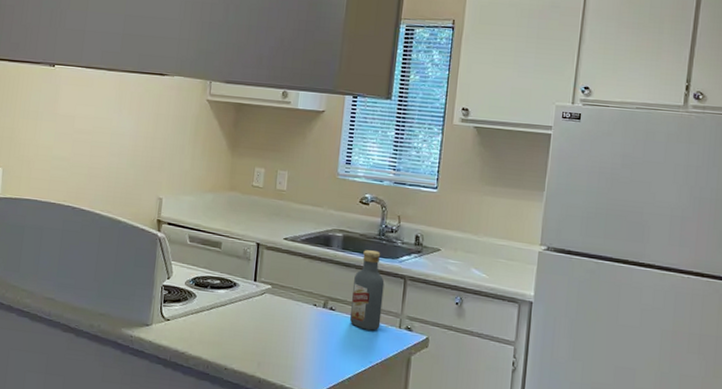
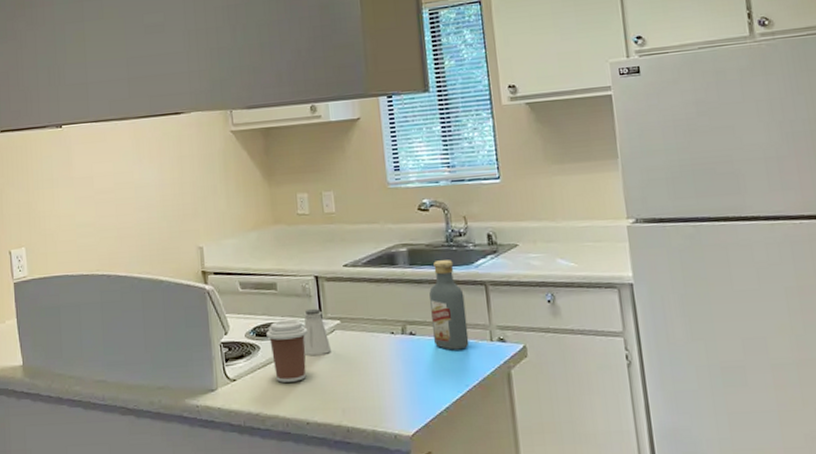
coffee cup: none [204,275,242,332] -> present [266,319,309,383]
saltshaker: none [234,270,259,313] -> present [303,308,331,356]

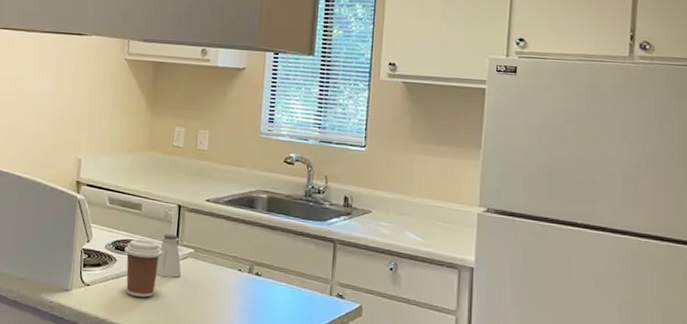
vodka: present [429,260,470,350] -> none [276,212,313,298]

